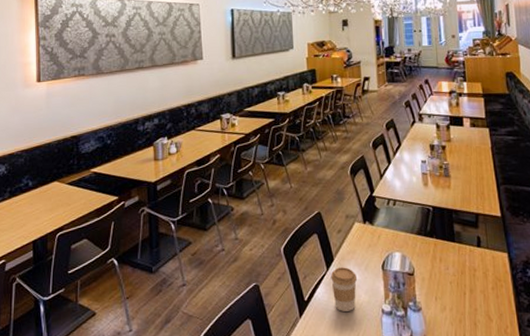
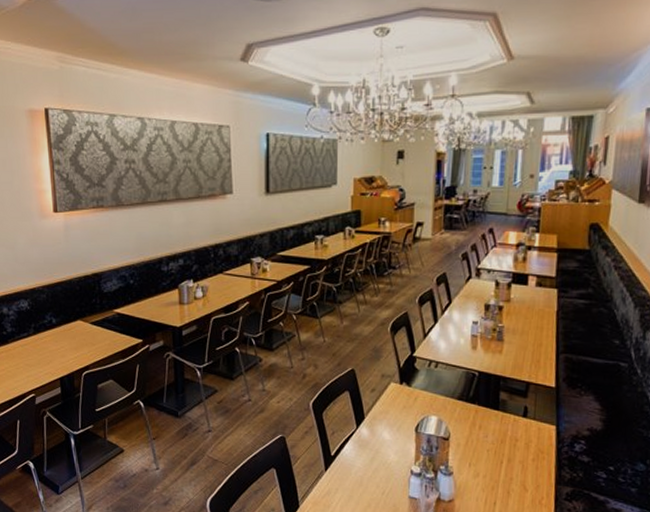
coffee cup: present [331,267,358,312] -> none [360,426,388,469]

